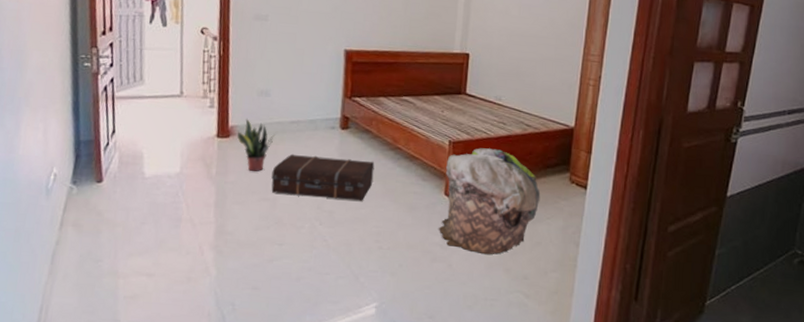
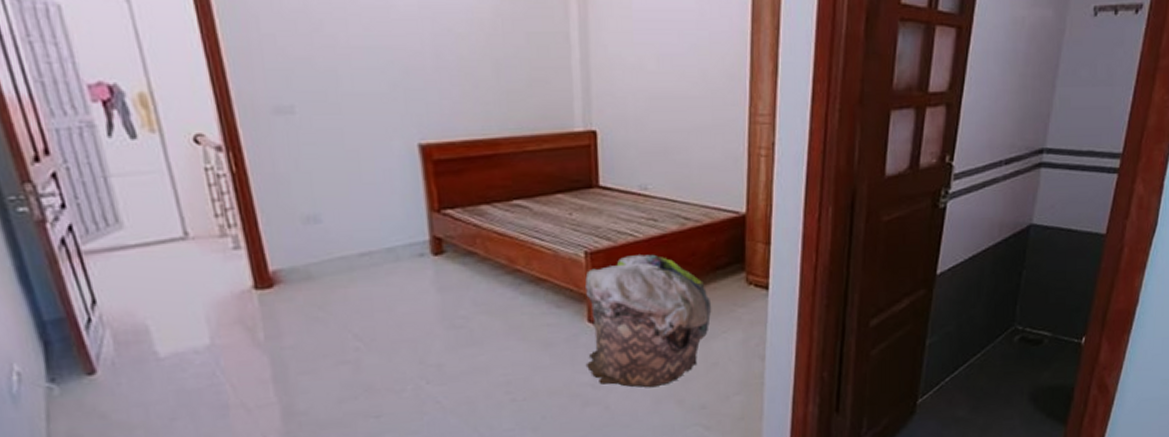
potted plant: present [237,118,276,172] -> none [285,257,341,330]
suitcase: present [271,154,375,201] -> none [346,292,490,353]

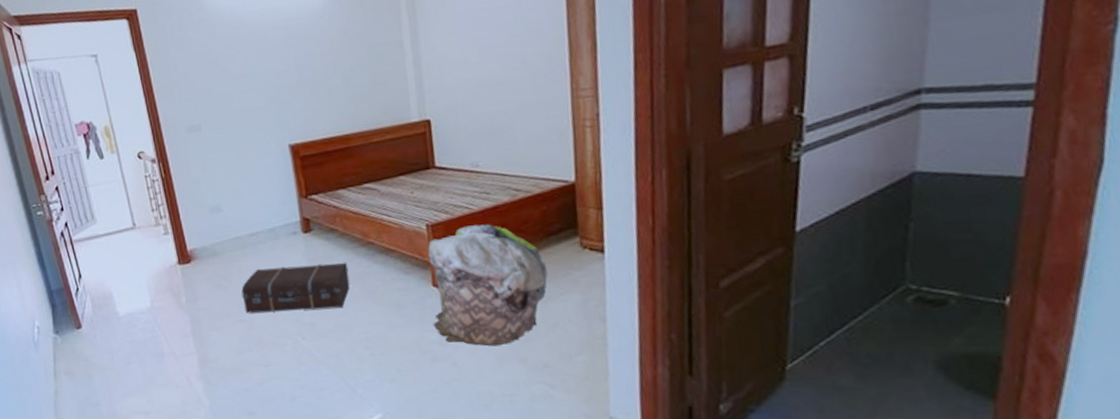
suitcase: none [346,292,490,353] -> present [241,262,350,313]

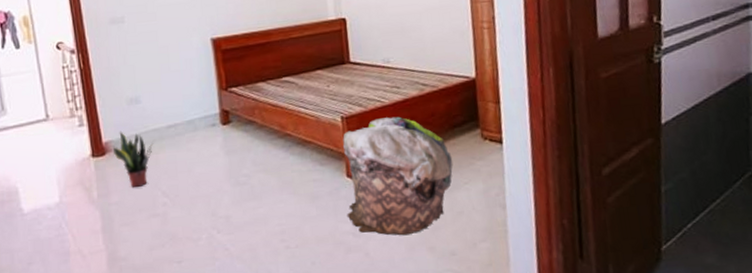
potted plant: none [198,239,237,295] -> present [113,131,154,189]
suitcase: present [241,262,350,313] -> none [157,153,267,207]

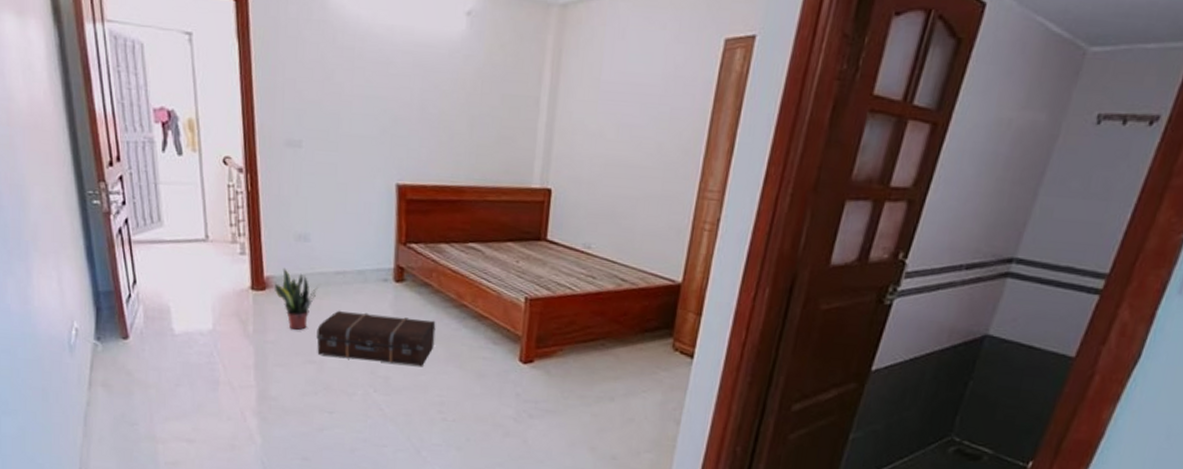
suitcase: none [157,153,267,207] -> present [316,310,436,366]
laundry basket: present [342,116,453,236] -> none [511,306,636,431]

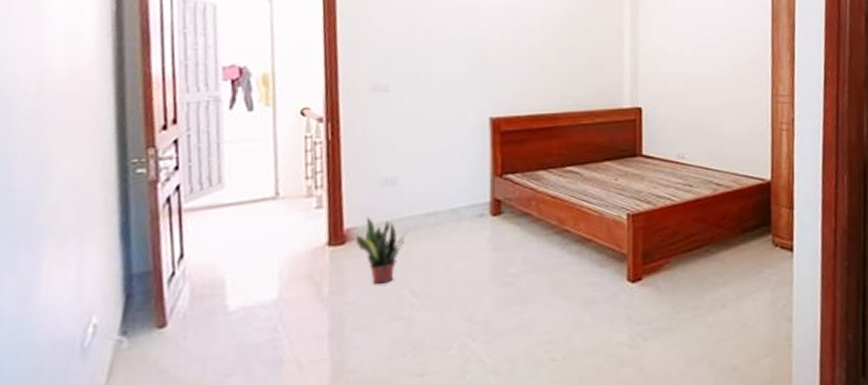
suitcase: present [316,310,436,366] -> none [404,250,538,309]

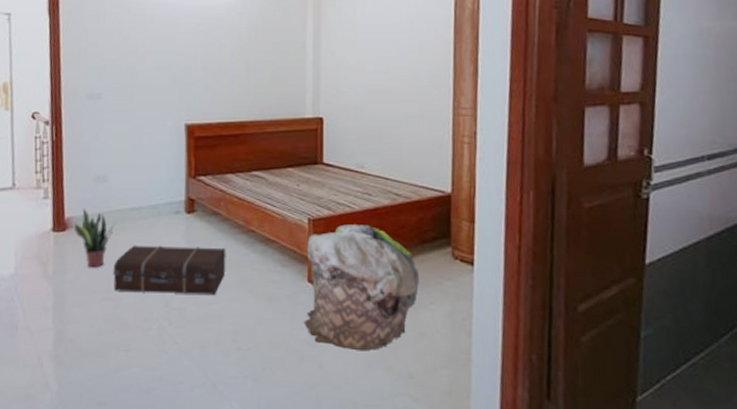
suitcase: none [404,250,538,309] -> present [113,245,226,294]
laundry basket: none [623,217,742,349] -> present [303,224,420,351]

